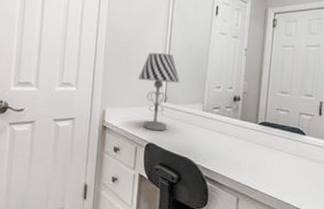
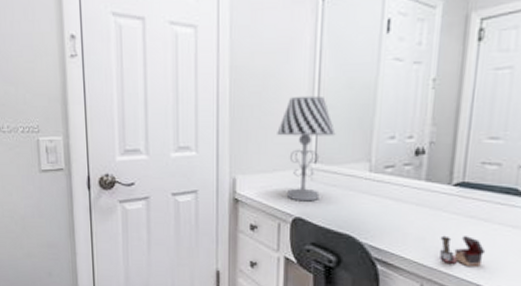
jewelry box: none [250,160,280,184] -> present [440,235,486,266]

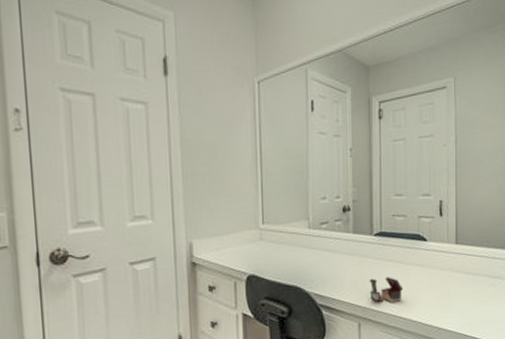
table lamp: present [277,95,336,202] -> none [227,164,278,260]

